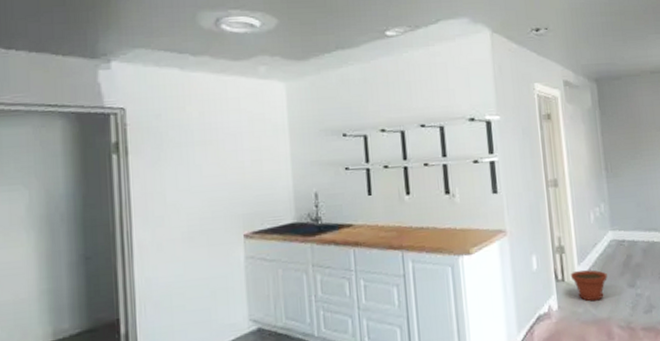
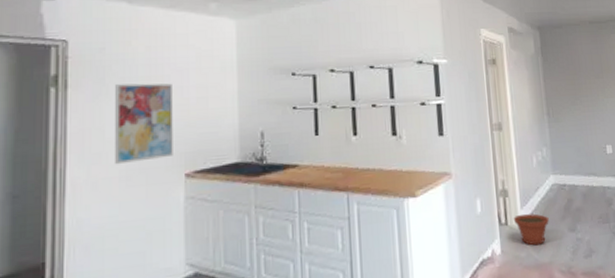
wall art: none [173,147,232,227] -> present [115,83,173,165]

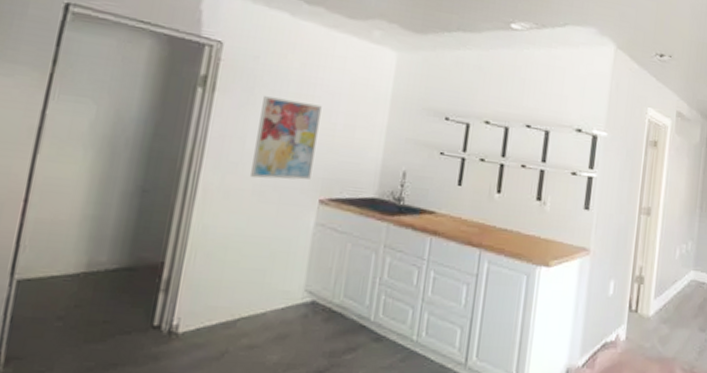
plant pot: present [513,213,549,246] -> none [644,305,681,339]

